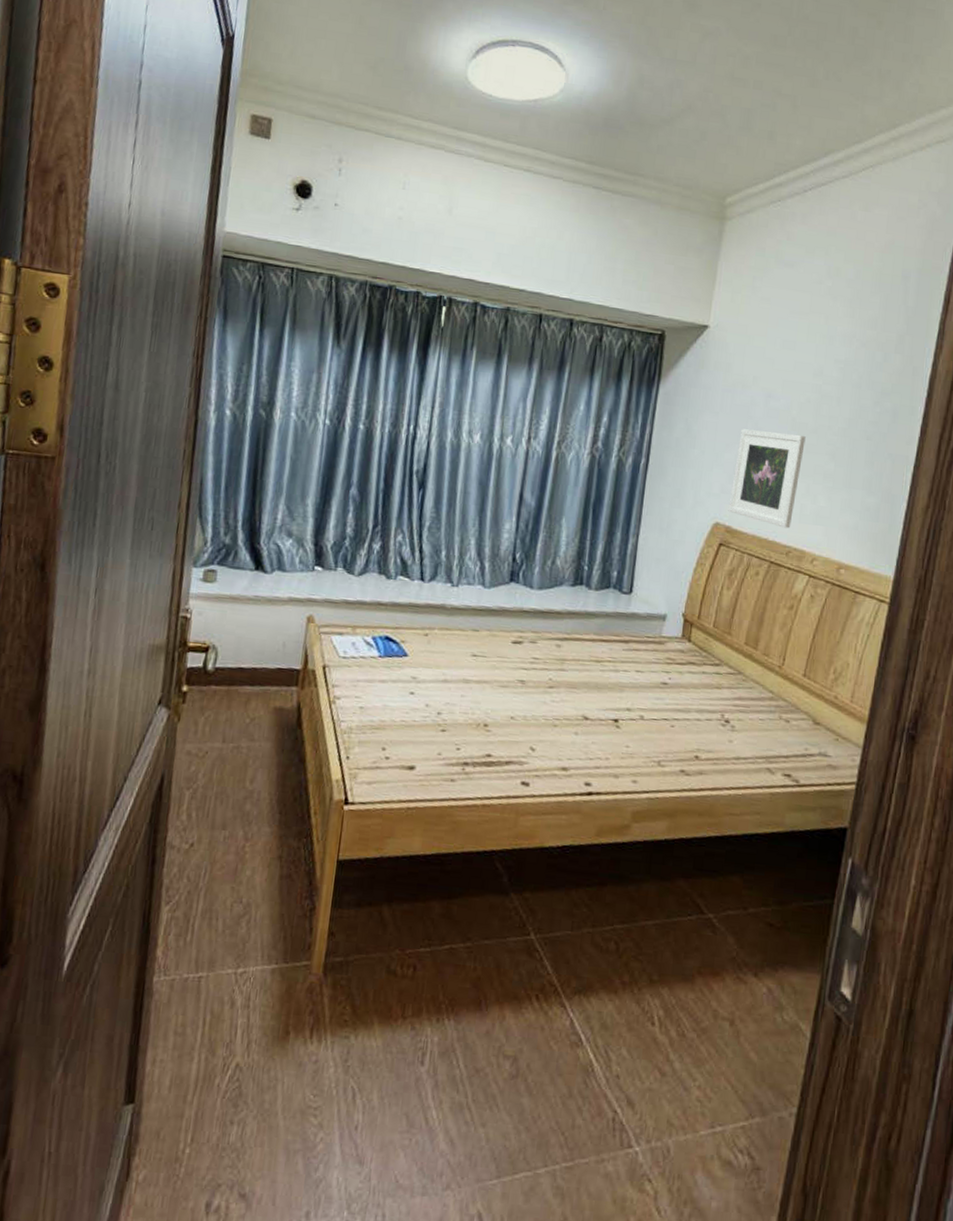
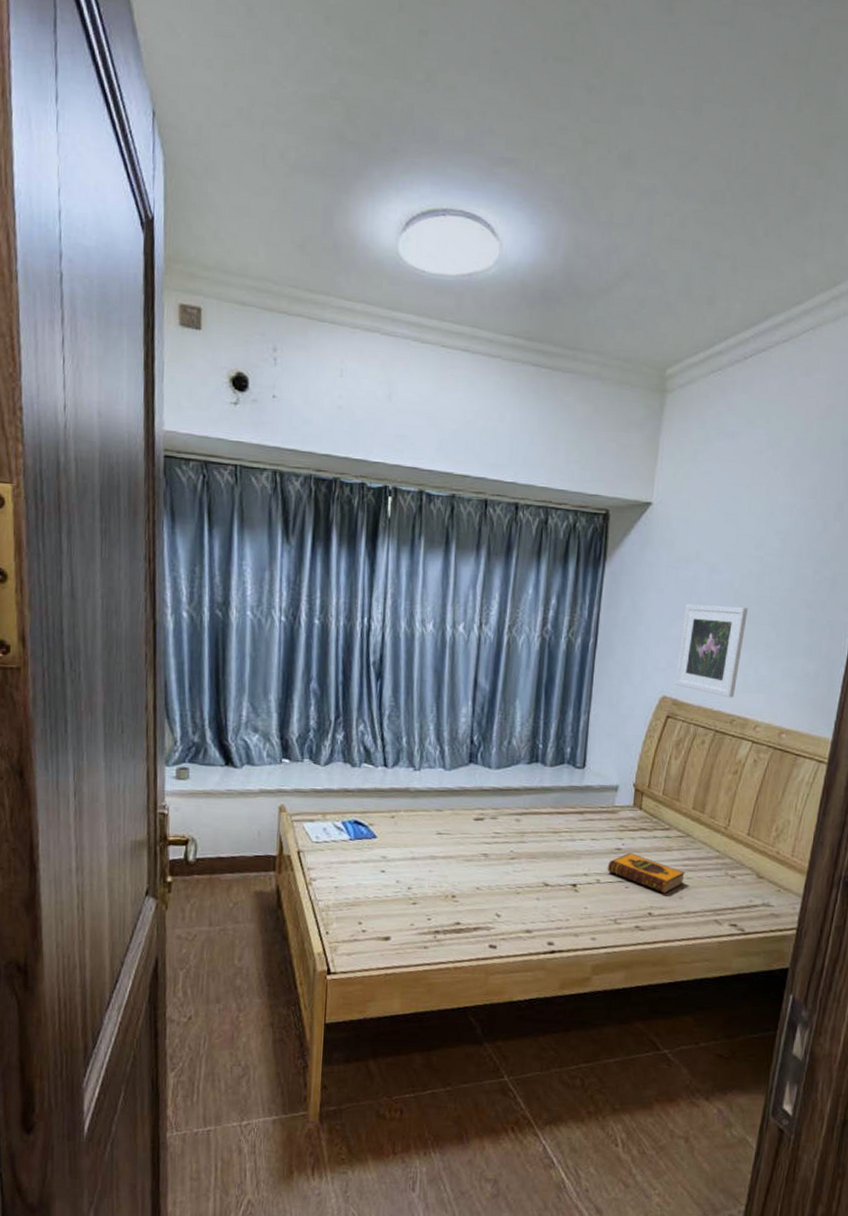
hardback book: none [651,688,737,736] -> present [607,853,686,894]

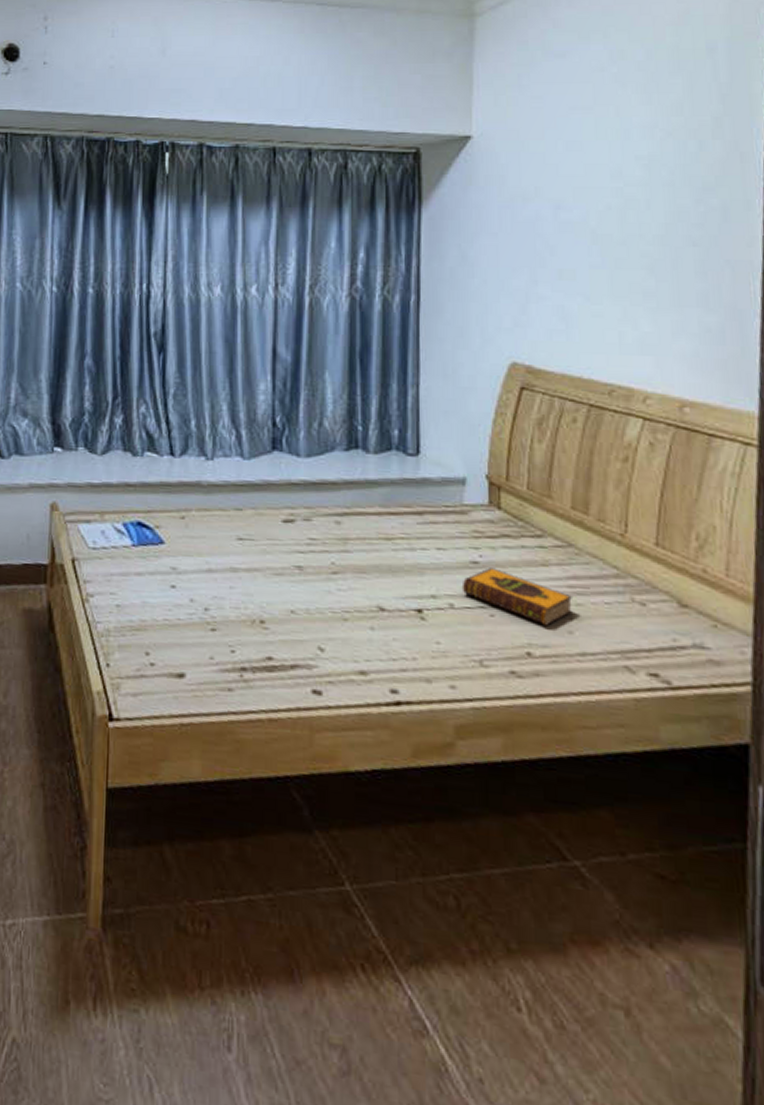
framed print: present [674,604,748,698] -> none [525,248,613,363]

